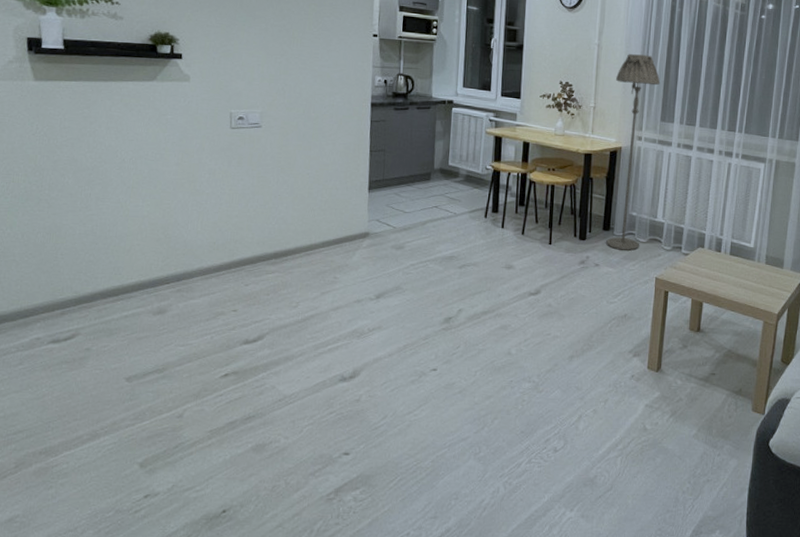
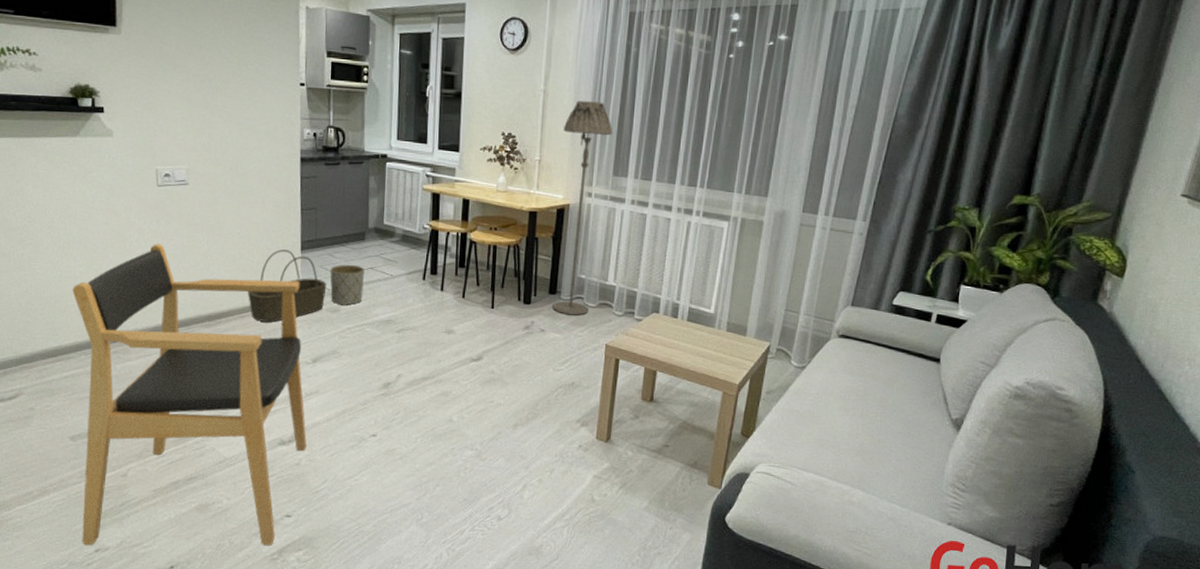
armchair: none [131,183,368,492] -> present [72,243,307,546]
basket: none [314,189,393,259] -> present [247,249,327,322]
planter: none [395,203,429,243] -> present [330,264,364,306]

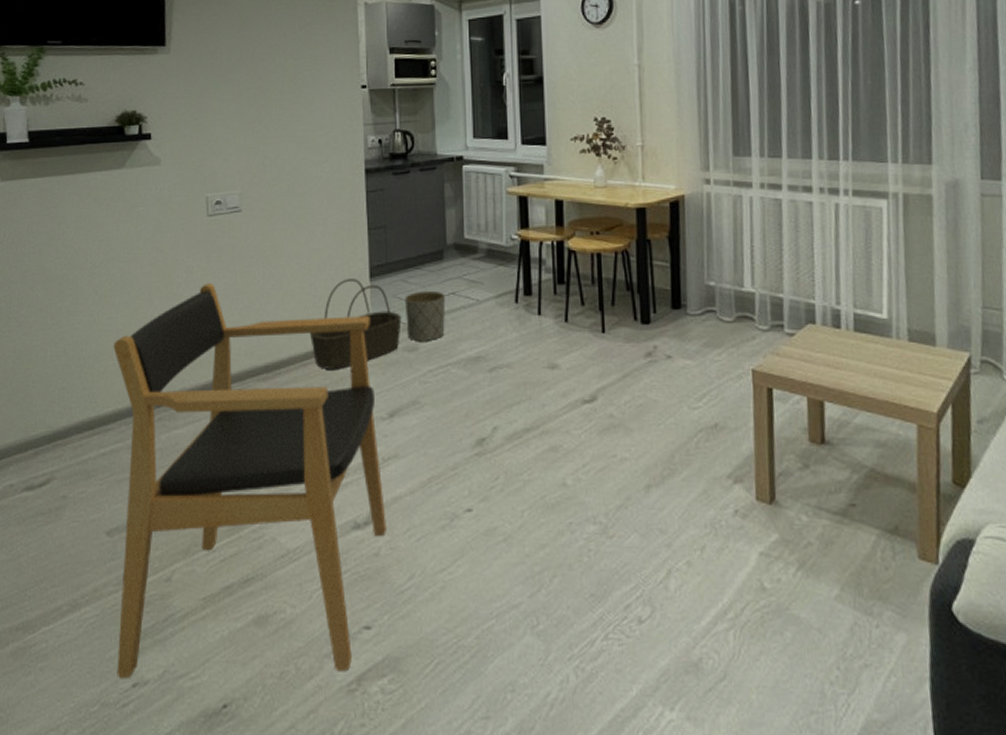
floor lamp: present [552,101,613,316] -> none [667,71,727,335]

